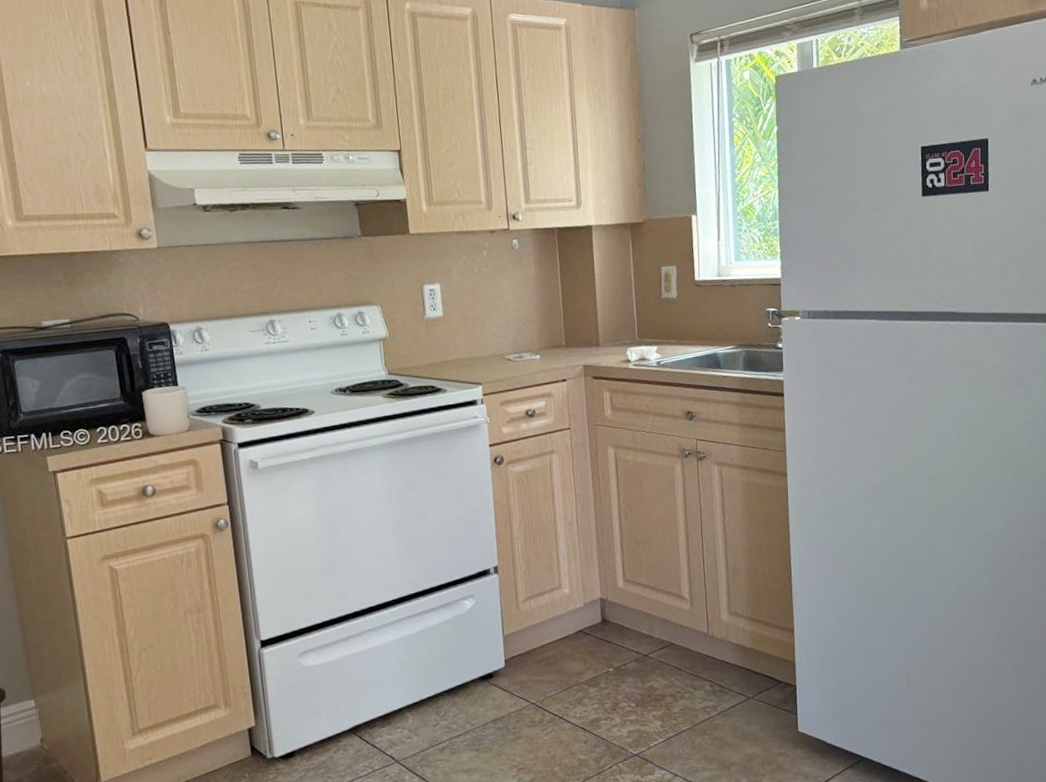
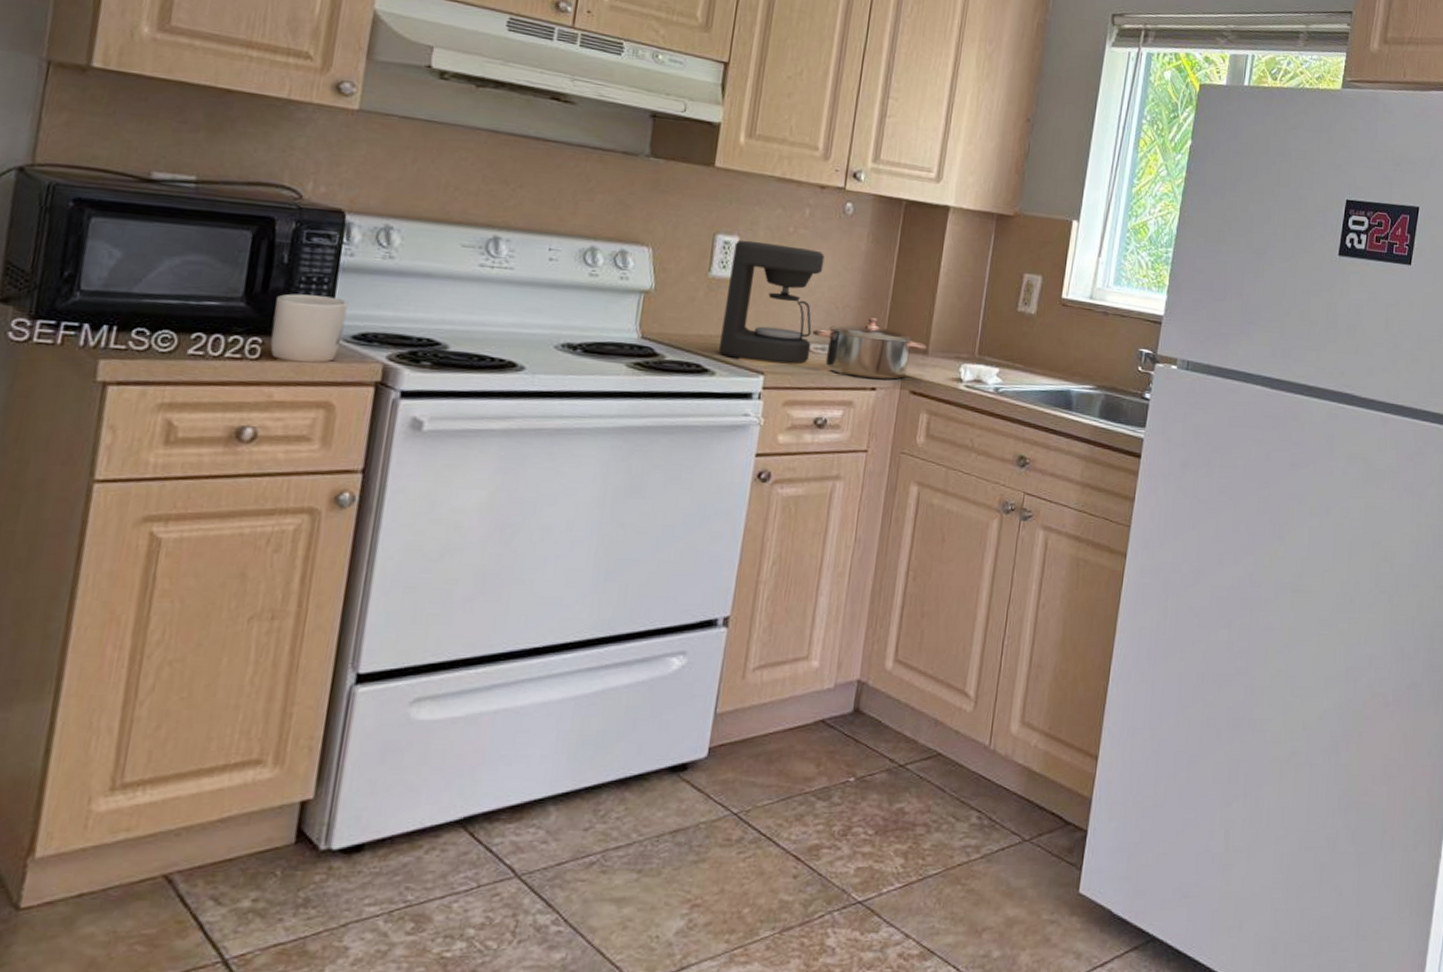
coffee maker: none [438,282,512,377] -> present [719,240,825,365]
cooking pot: none [509,324,598,374] -> present [812,316,927,380]

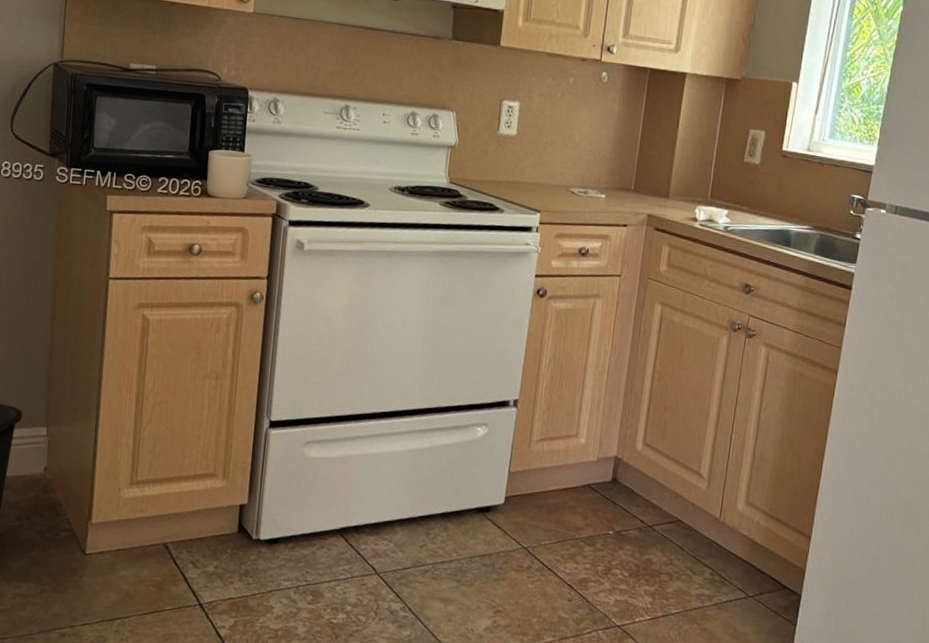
coffee maker: present [719,240,825,365] -> none [506,104,586,205]
cooking pot: present [812,316,927,380] -> none [577,166,668,218]

